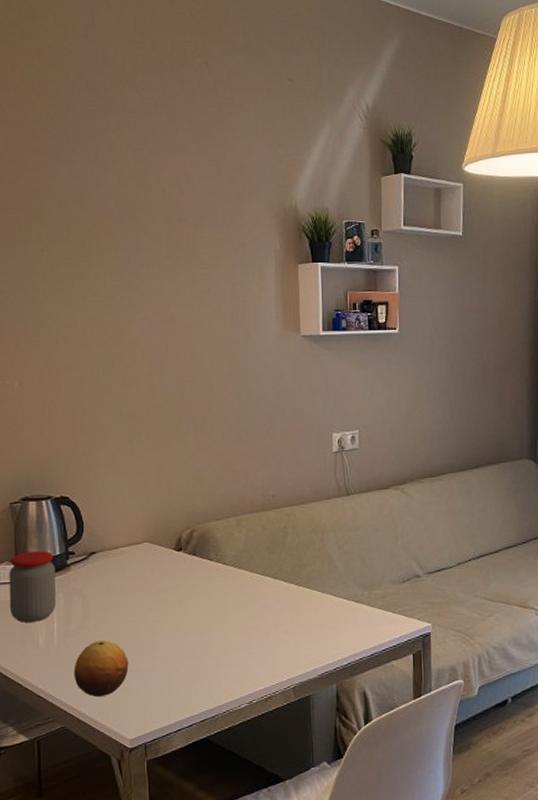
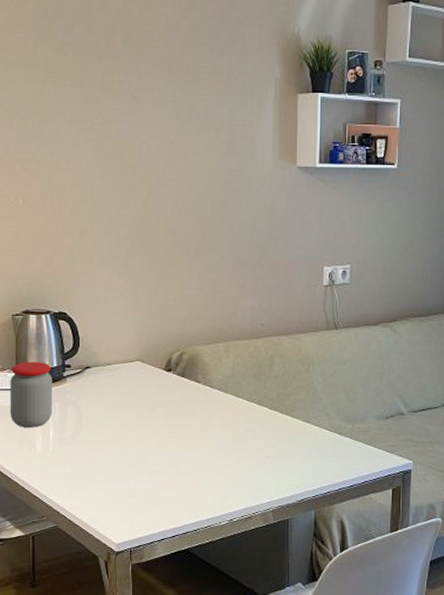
fruit: present [74,640,129,697] -> none [67,450,118,502]

